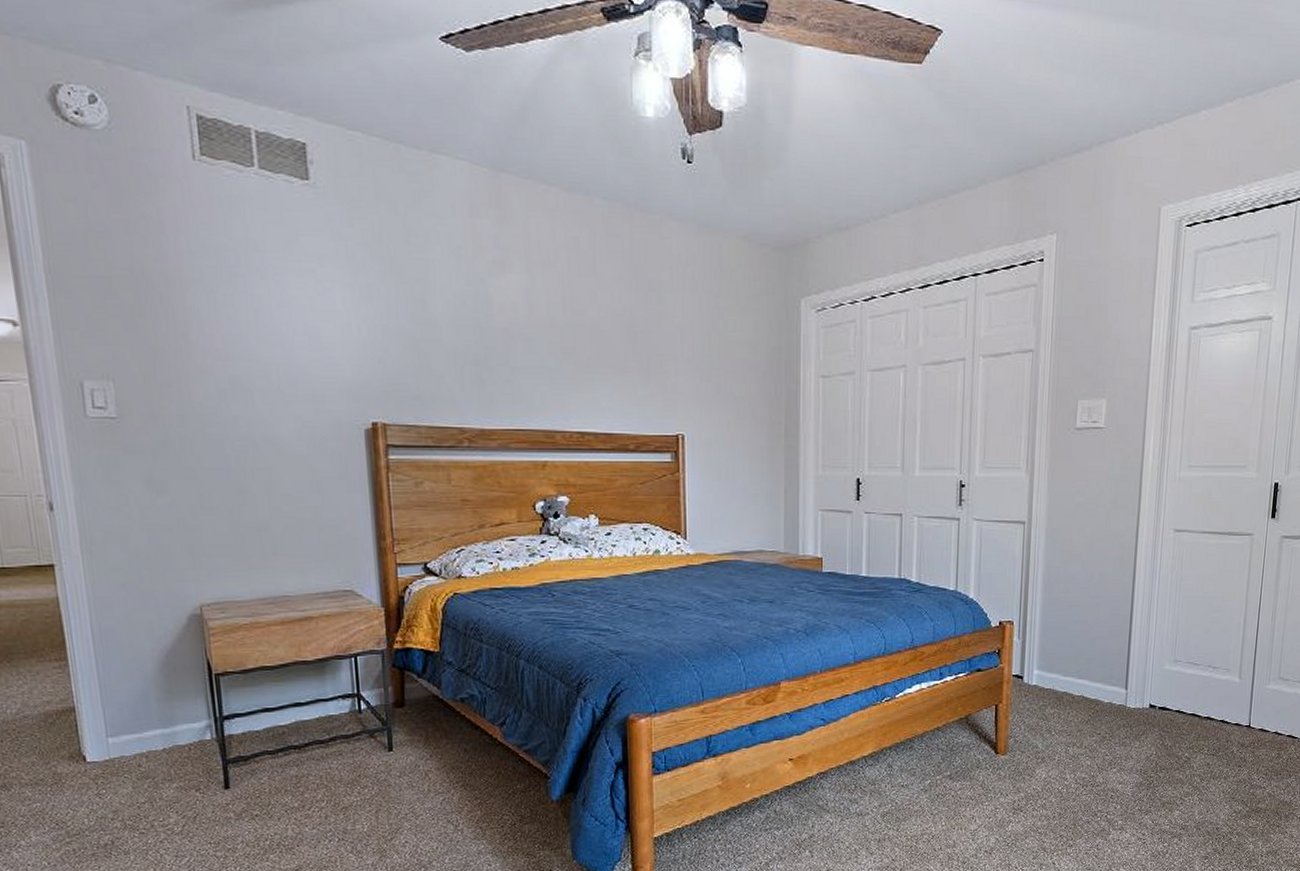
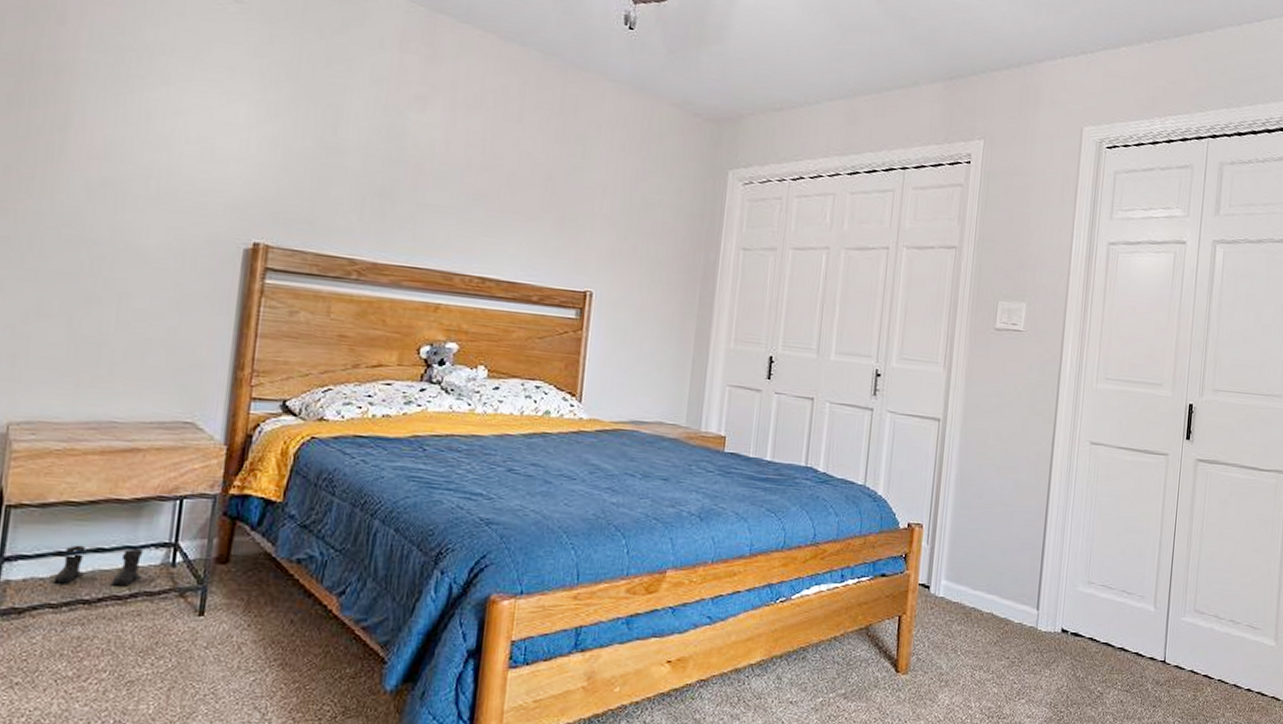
boots: none [265,700,337,734] -> present [51,545,144,587]

